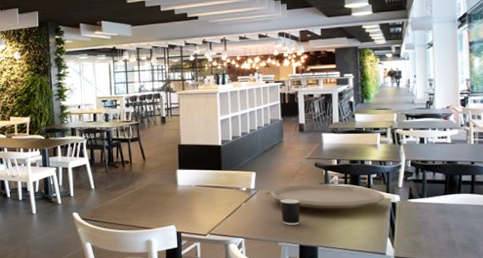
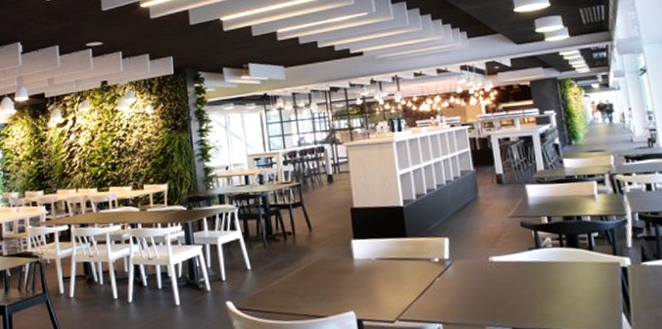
tray: present [271,184,385,210] -> none [470,247,613,282]
mug: present [280,199,300,225] -> none [482,269,510,303]

